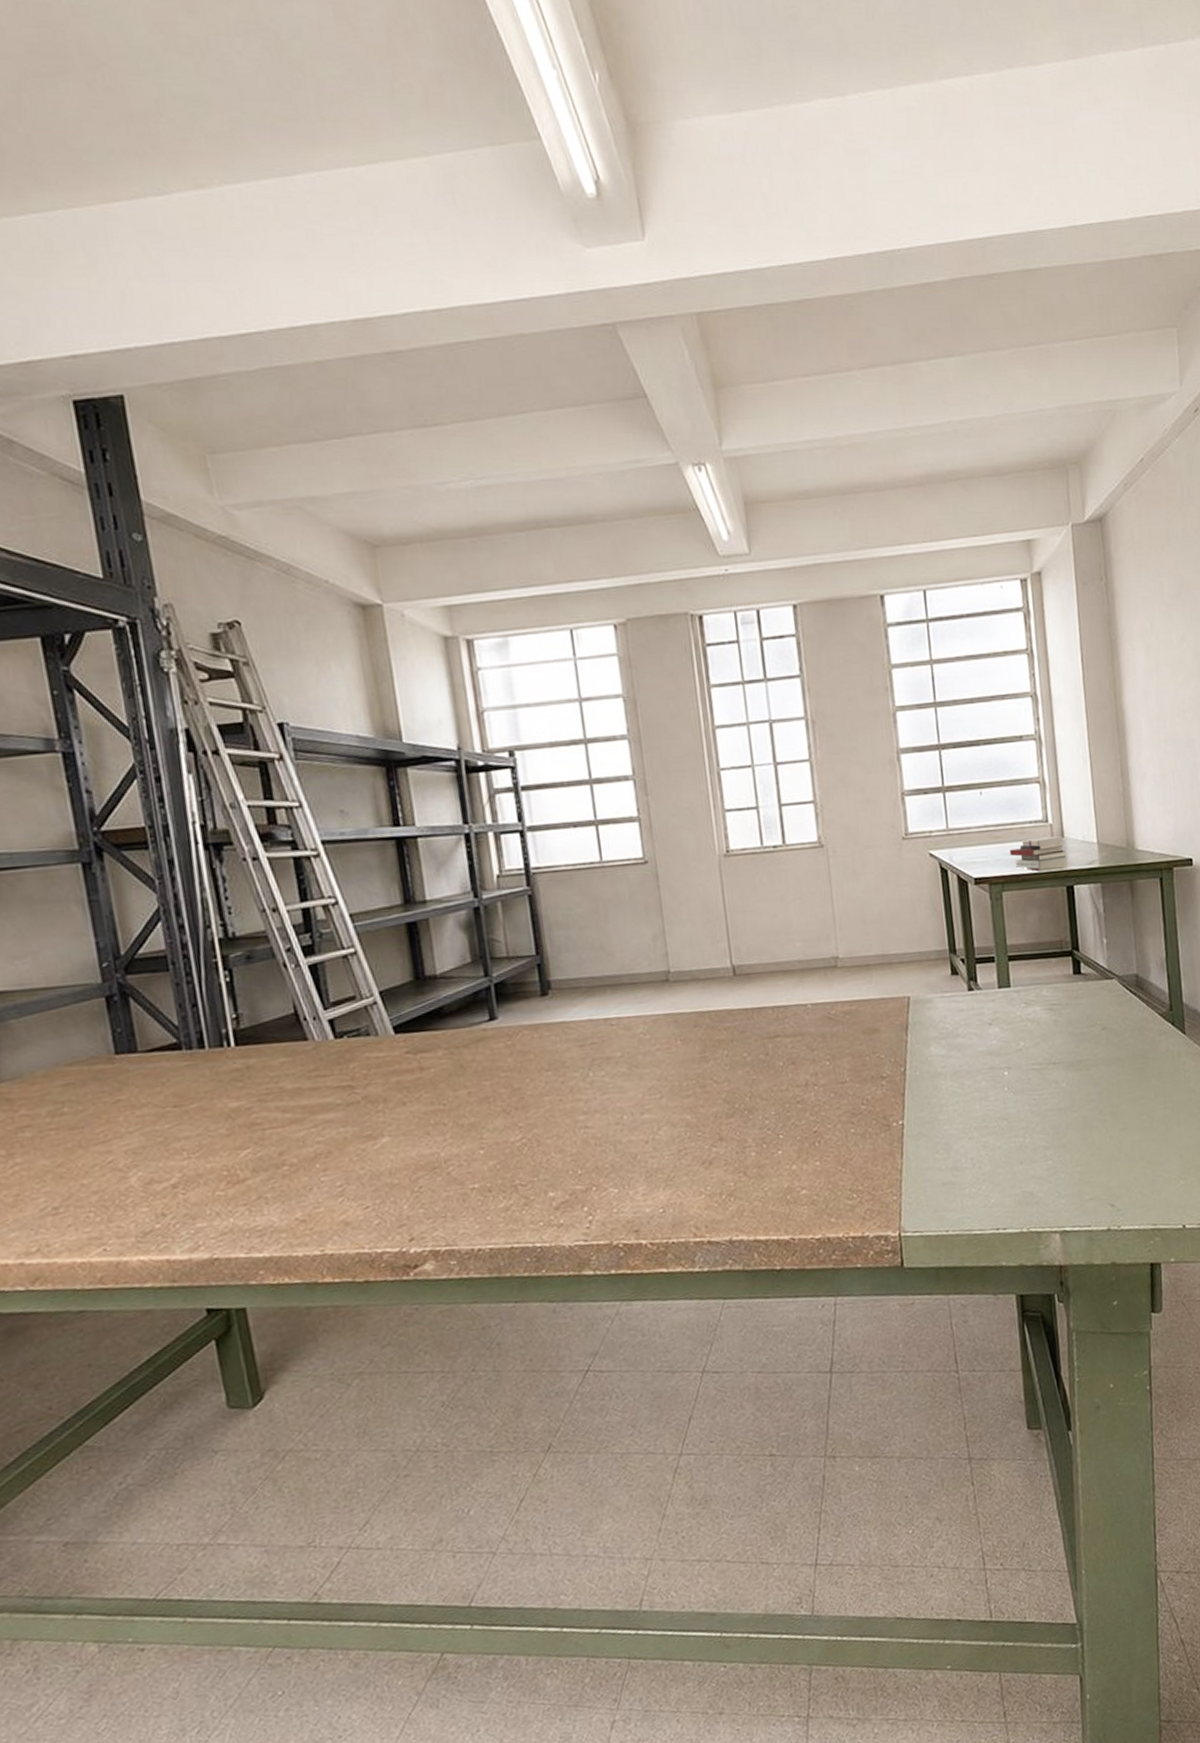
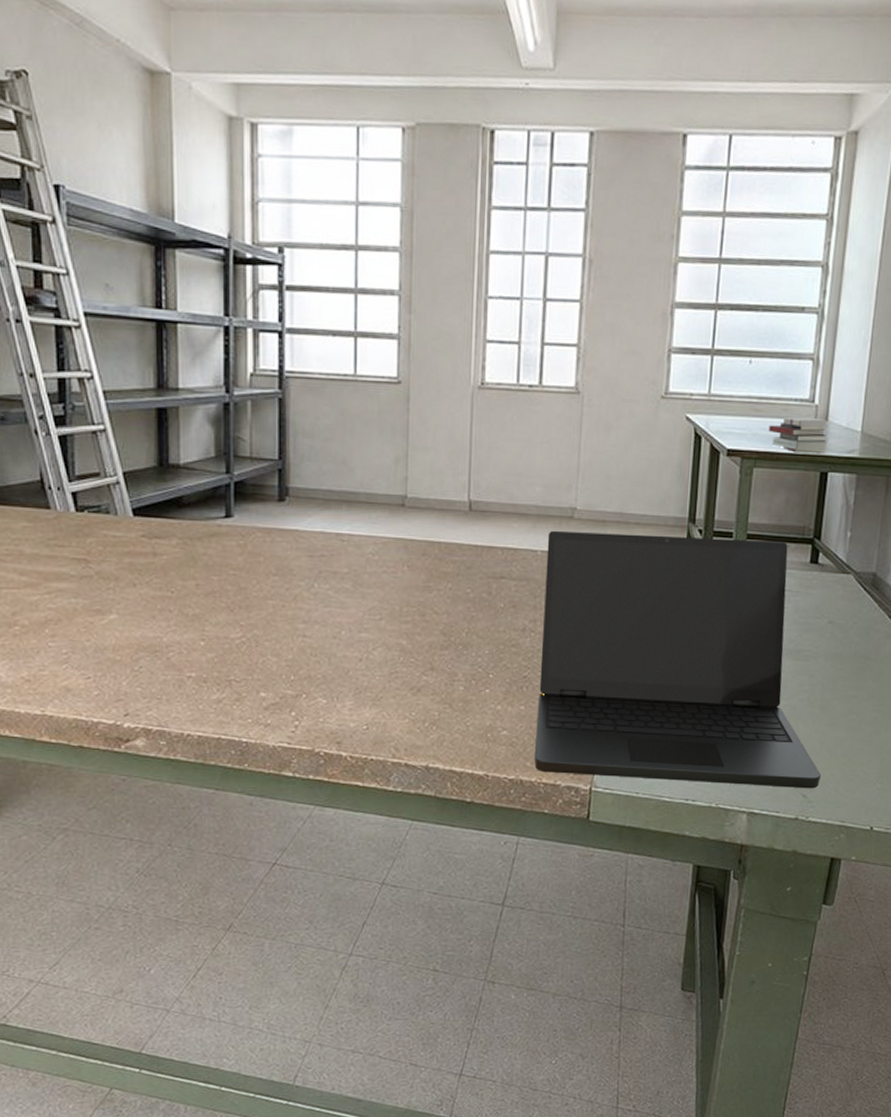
laptop: none [815,958,1125,1226] -> present [534,530,821,789]

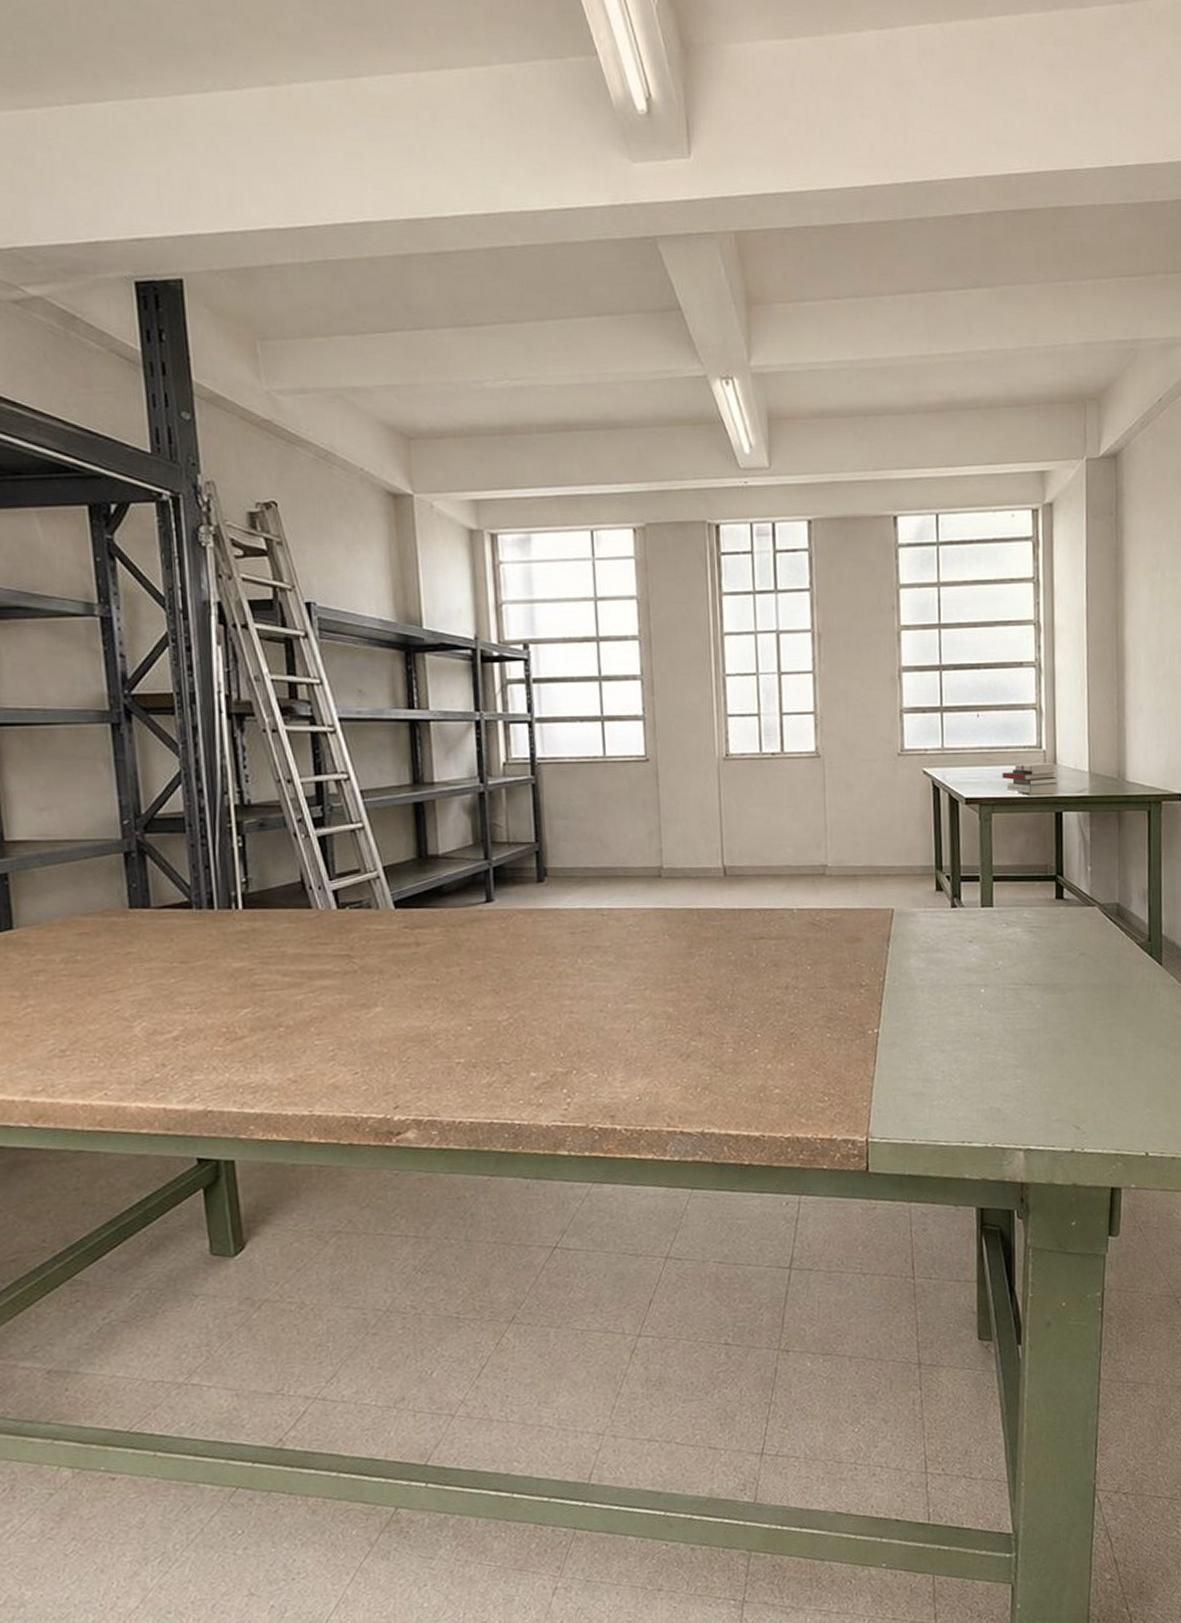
laptop: present [534,530,821,789] -> none [802,881,1091,1128]

